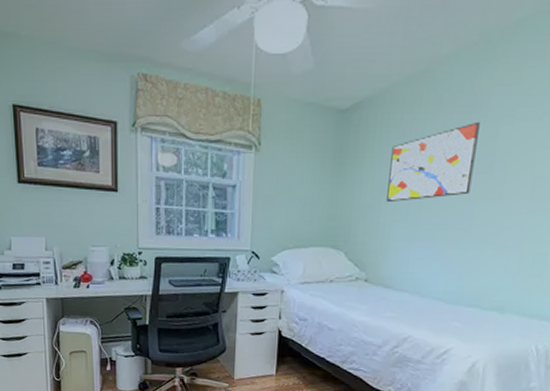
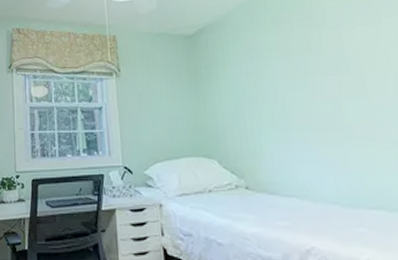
wall art: present [386,121,480,203] -> none [242,30,332,110]

